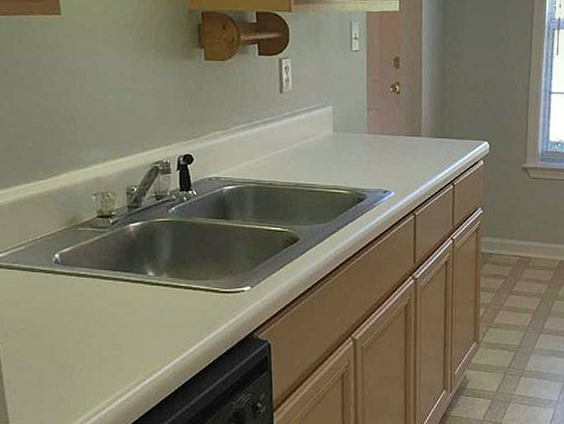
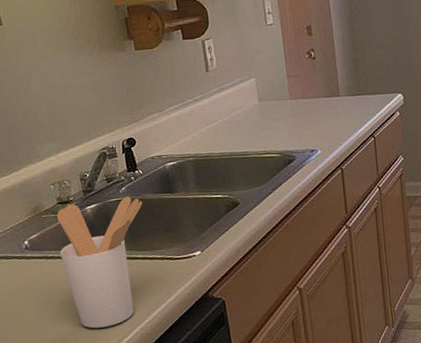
utensil holder: none [94,218,192,359] -> present [56,196,142,329]

